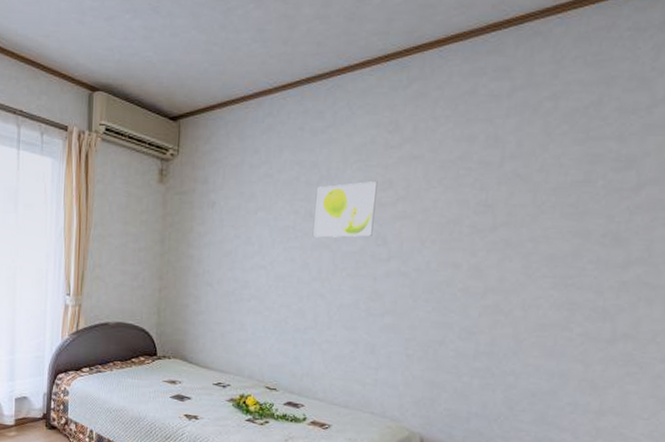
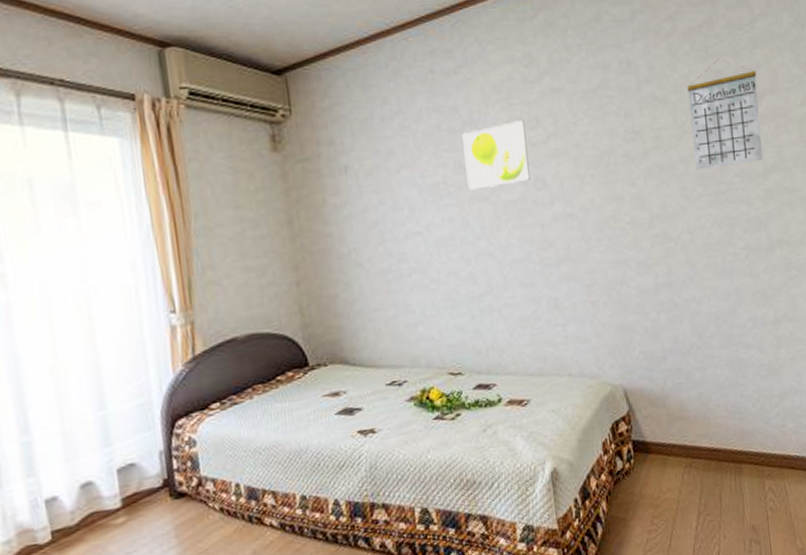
calendar: none [545,142,642,252] -> present [687,59,763,171]

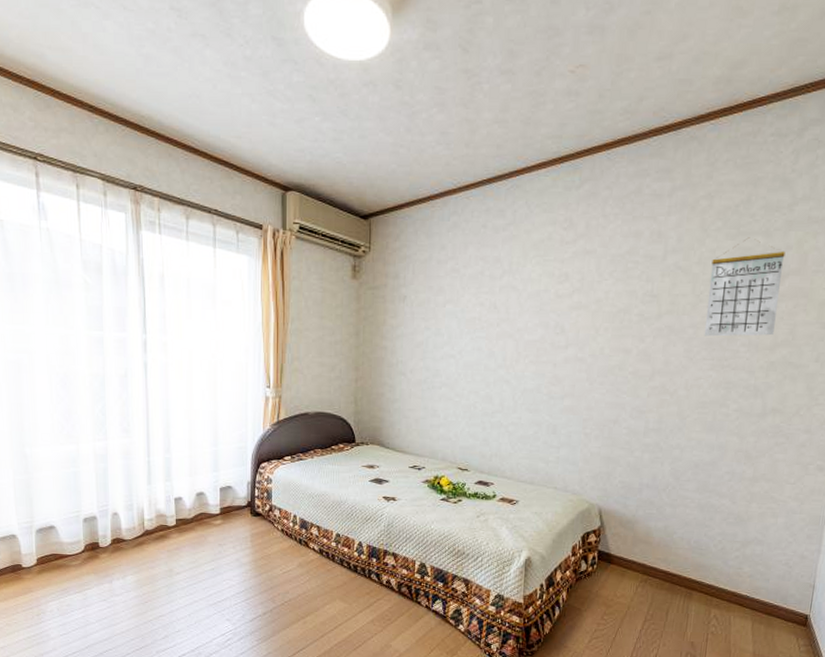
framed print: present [462,120,530,191] -> none [498,275,555,328]

